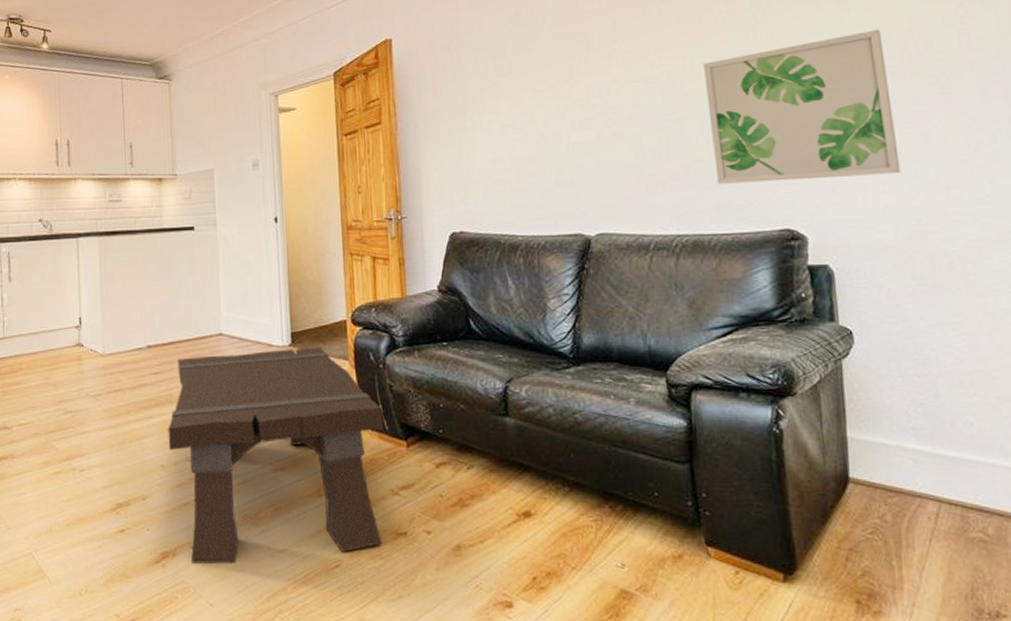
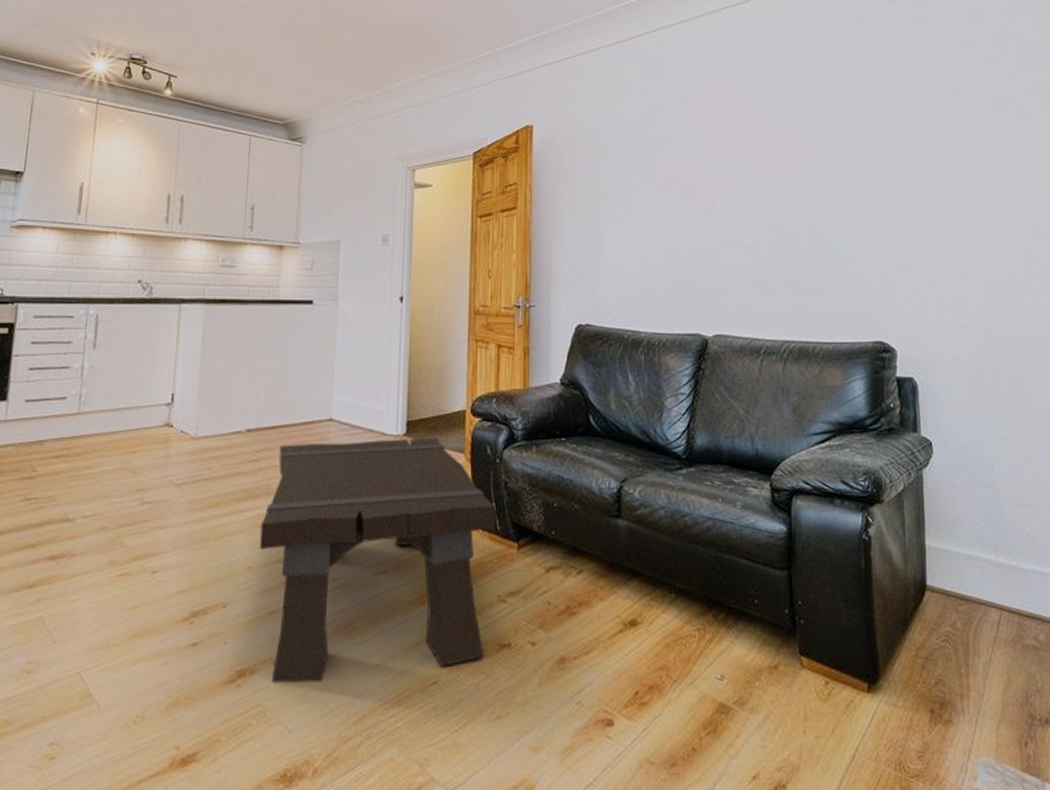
wall art: present [704,29,901,184] -> none [814,164,973,296]

